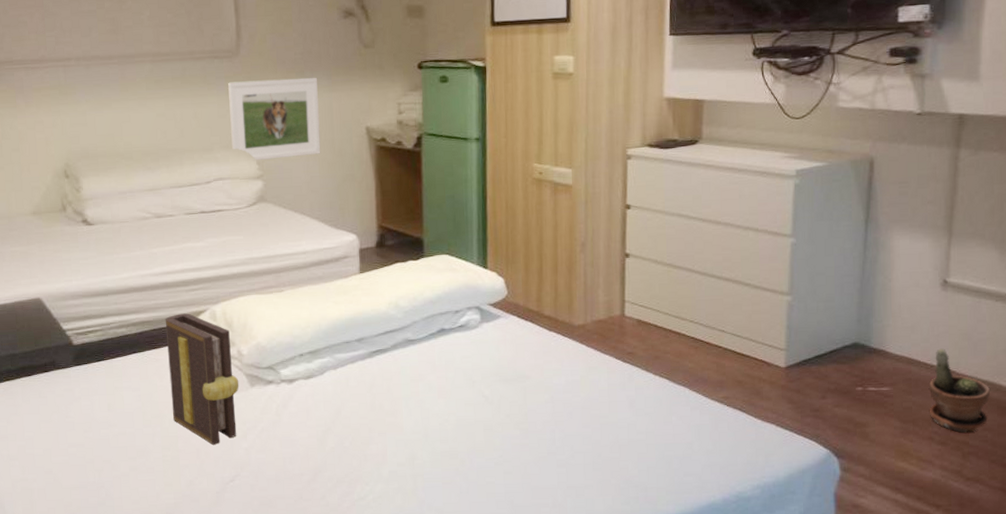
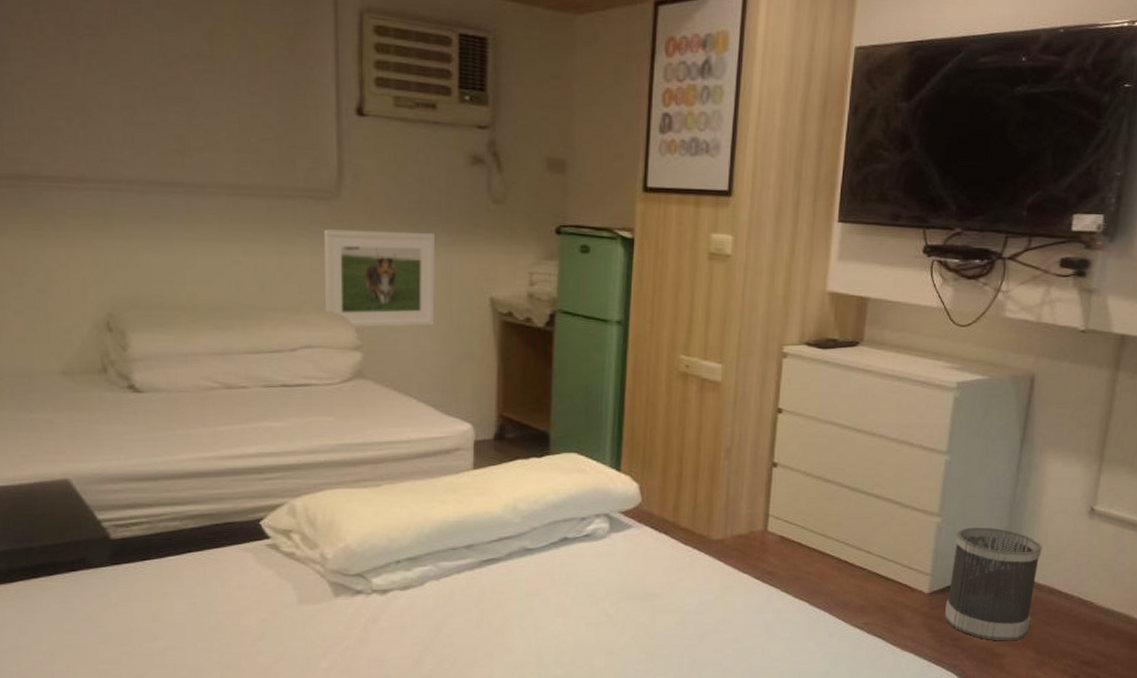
book: present [165,313,240,445] -> none [231,507,321,664]
wastebasket: none [802,303,897,411] -> present [944,527,1042,641]
potted plant: present [928,348,991,433] -> none [1065,579,1125,666]

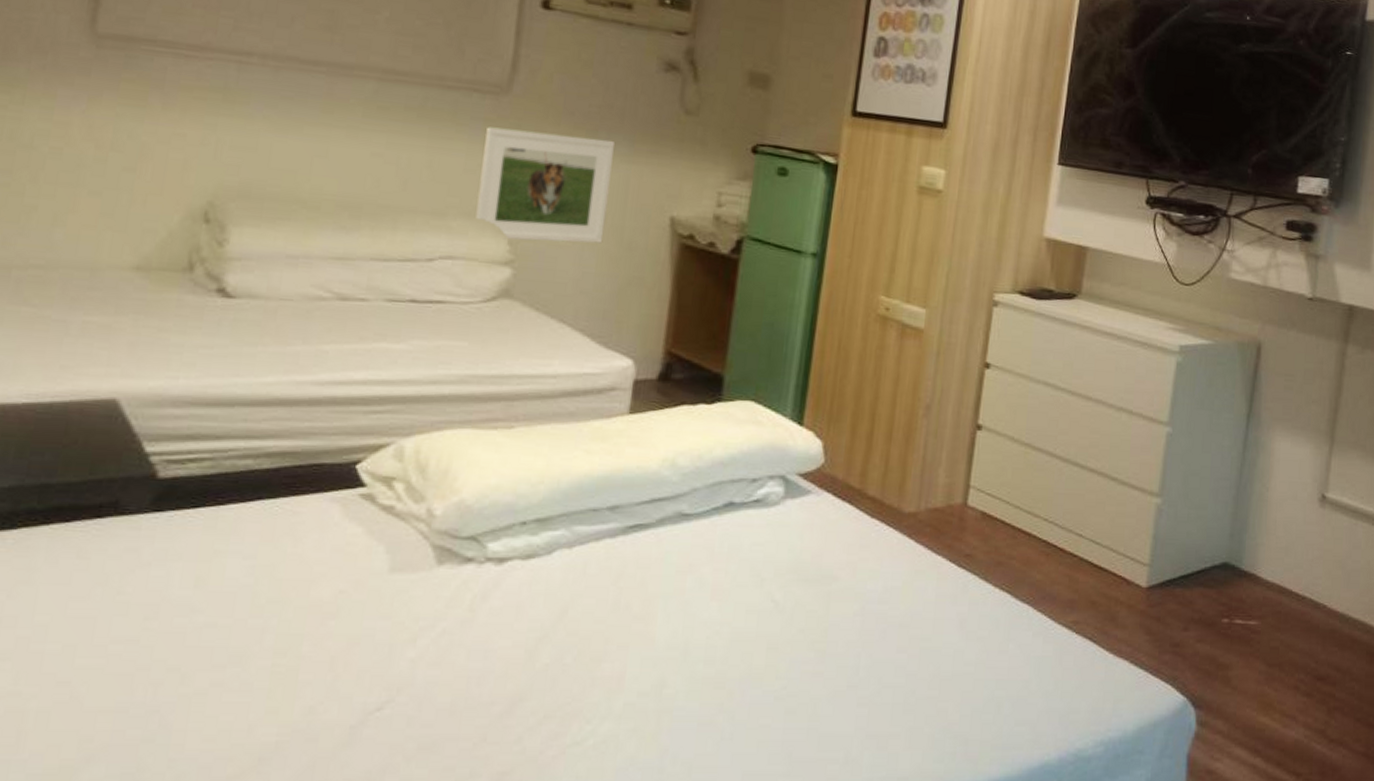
wastebasket: present [944,527,1042,641] -> none [1163,511,1271,649]

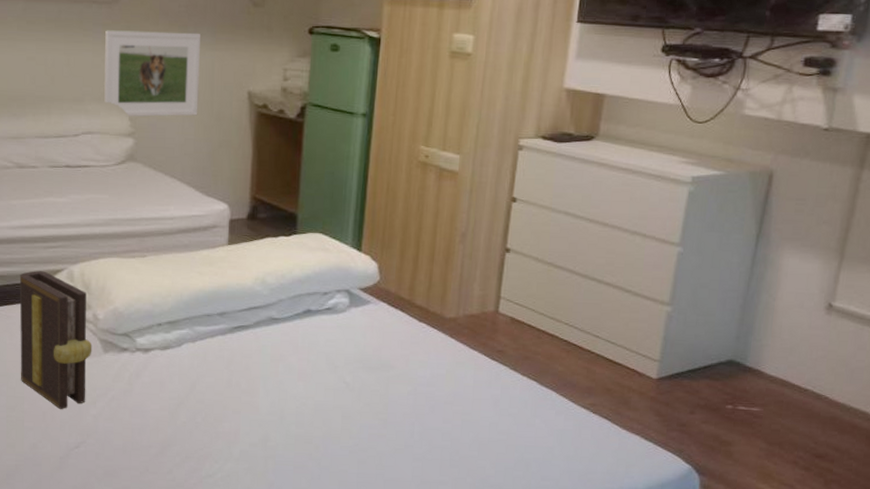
book: none [302,445,421,651] -> present [19,271,92,409]

